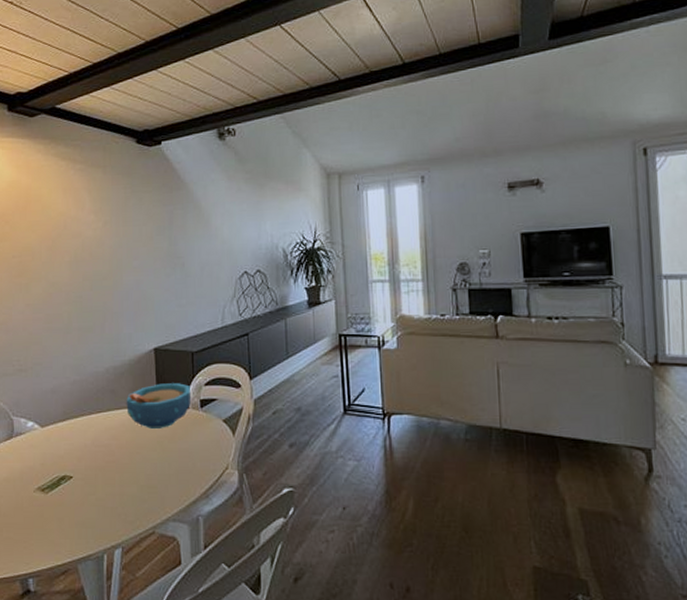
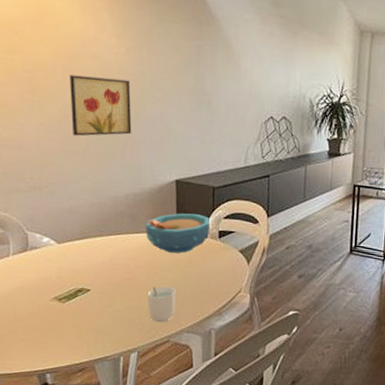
wall art: none [53,253,111,313] -> present [69,75,132,137]
cup: none [130,467,159,511] -> present [147,286,175,323]

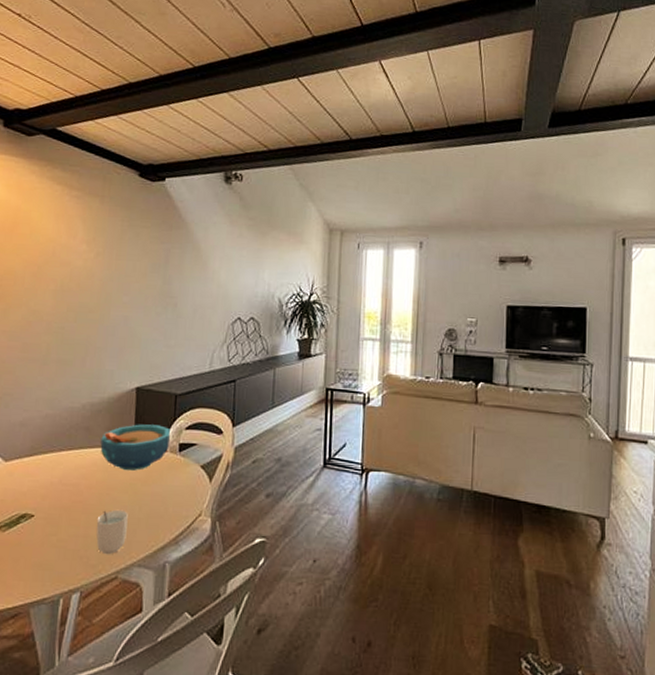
wall art: present [69,75,132,137] -> none [33,281,97,344]

